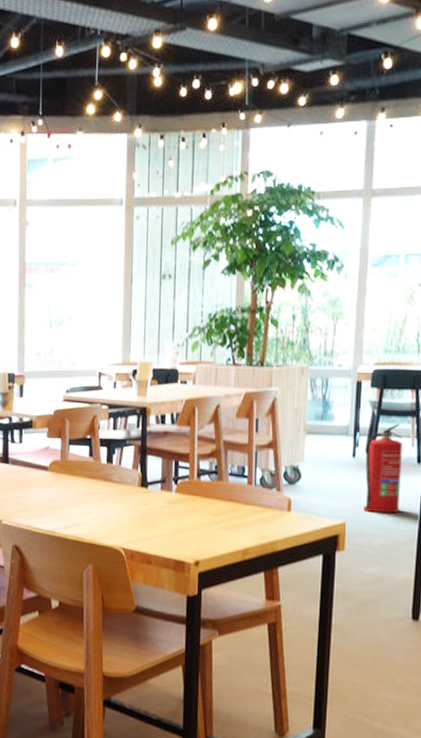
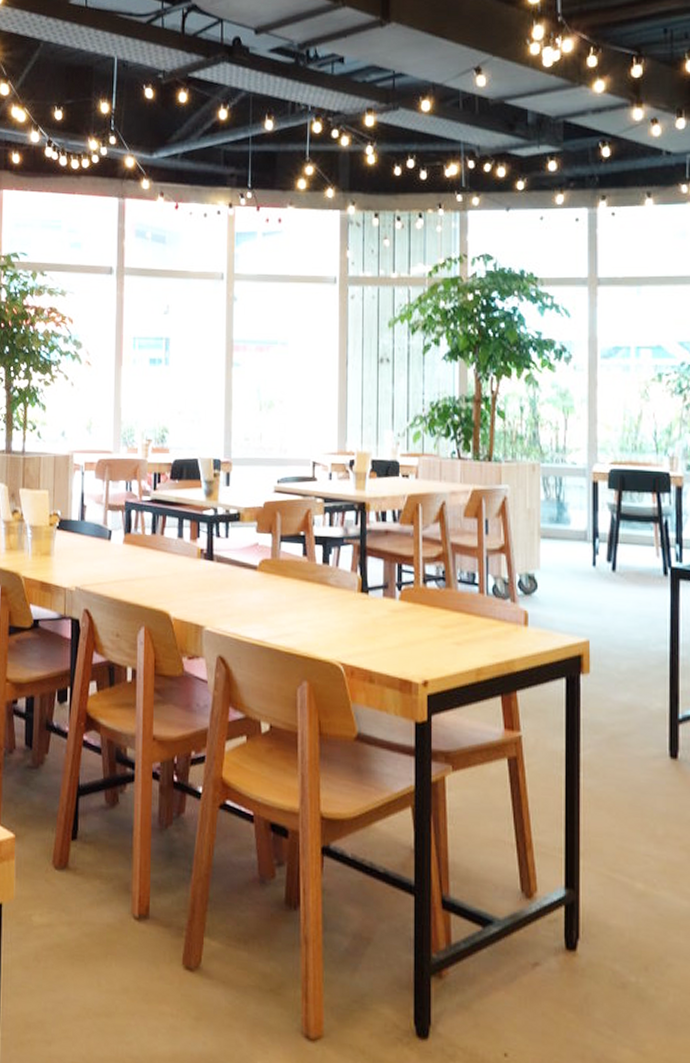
fire extinguisher: present [363,424,403,513] -> none [606,530,647,632]

